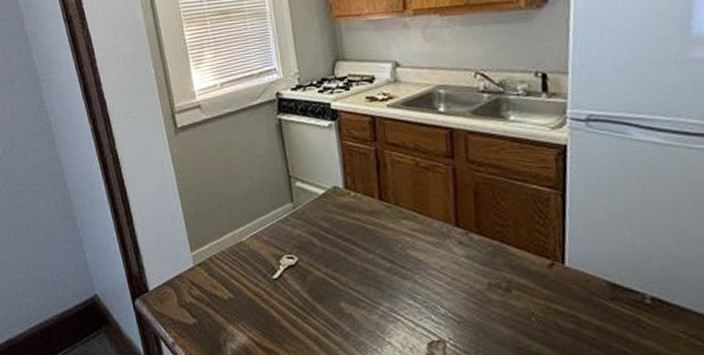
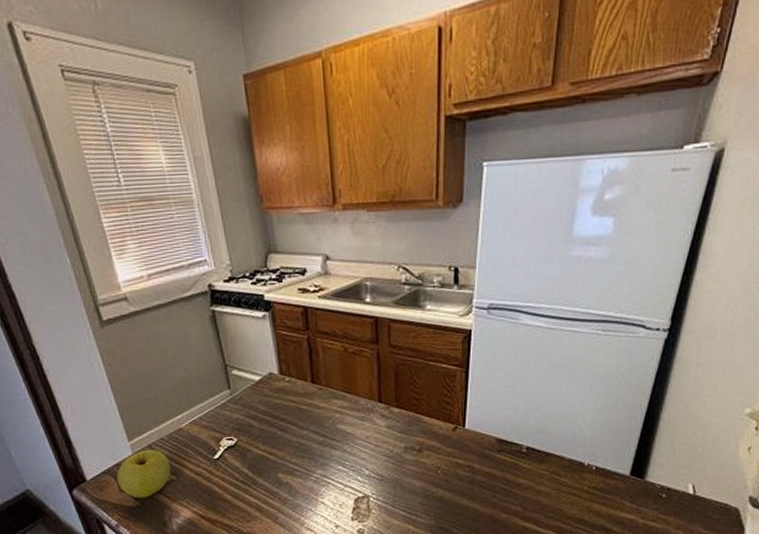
apple: none [177,262,230,316] -> present [117,449,171,499]

